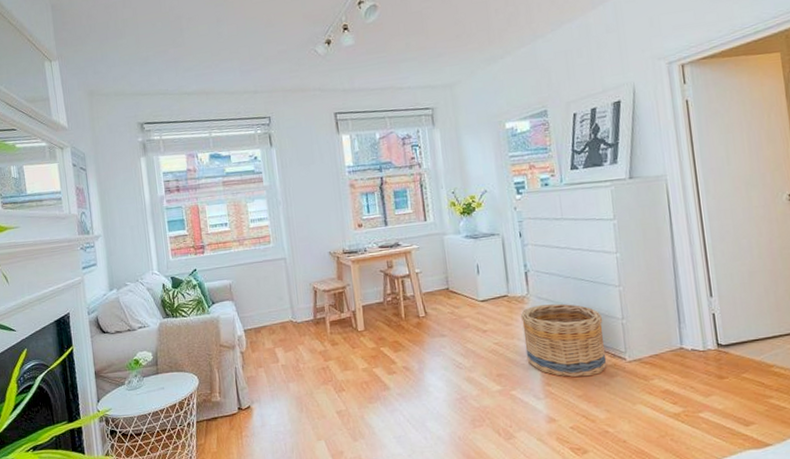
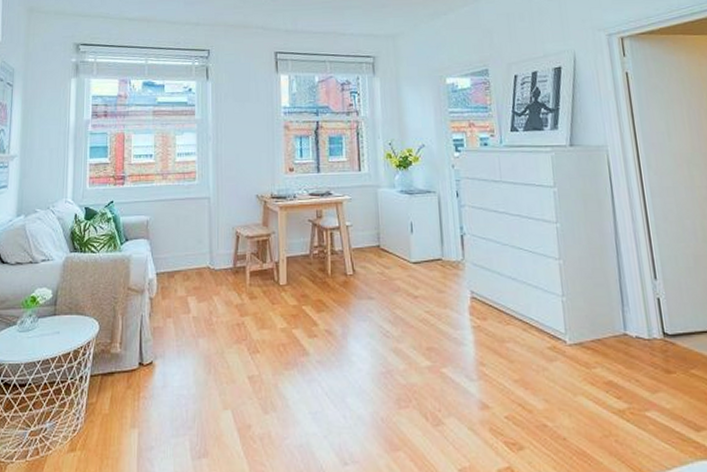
basket: present [520,303,606,378] -> none [454,273,545,359]

